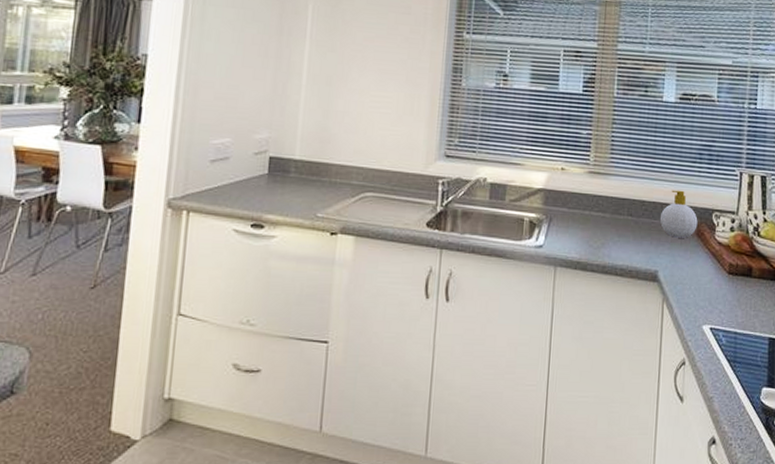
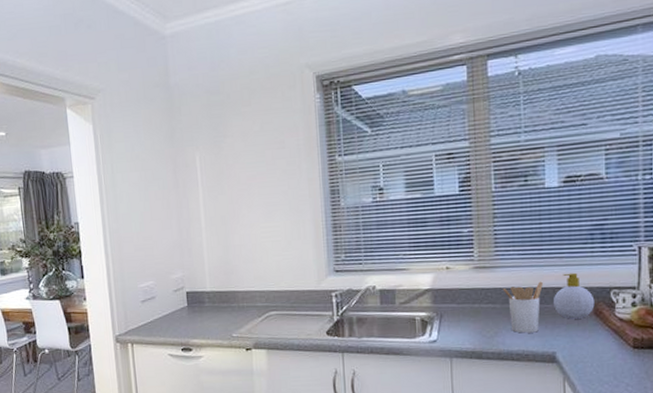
utensil holder: none [614,195,652,248] -> present [503,281,543,333]

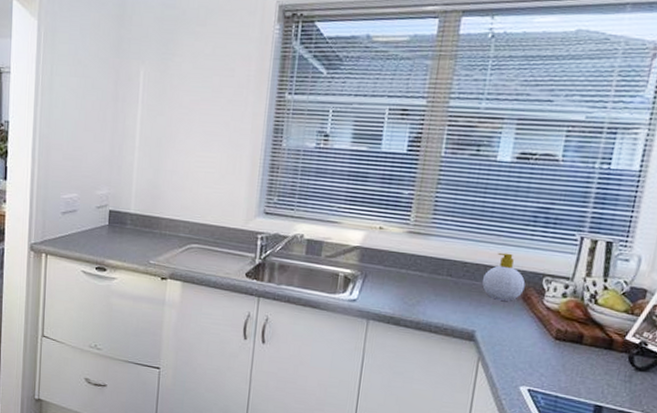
utensil holder: present [503,281,543,333] -> none [433,256,476,308]

